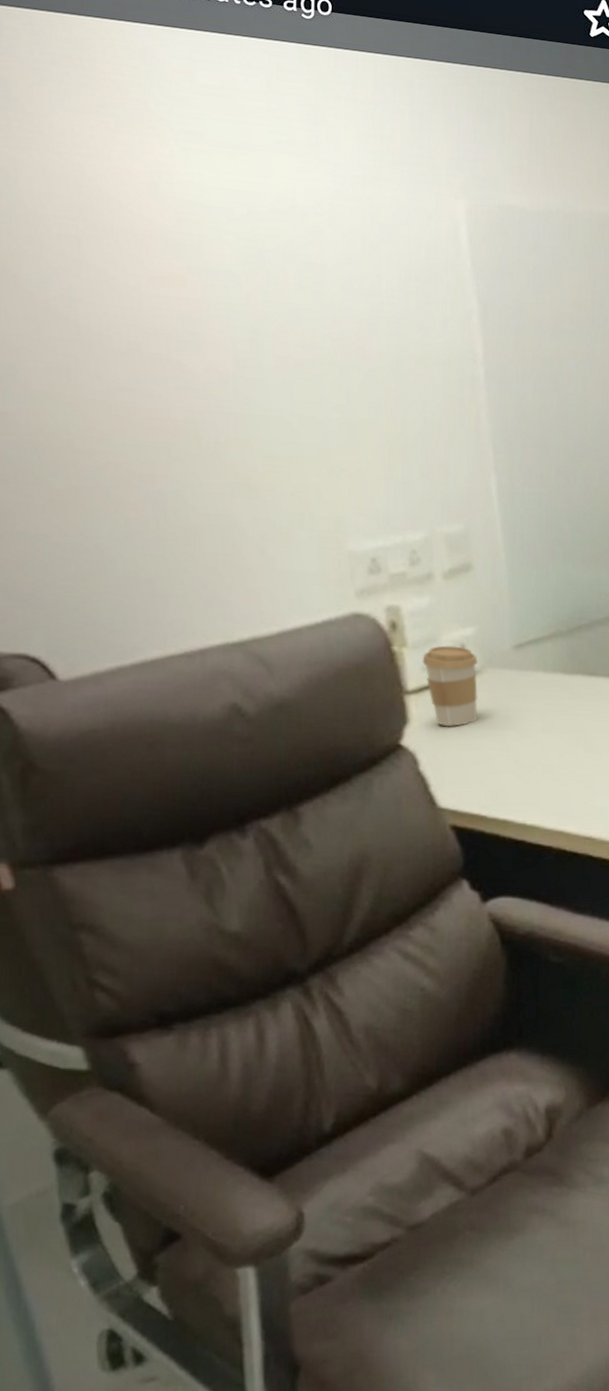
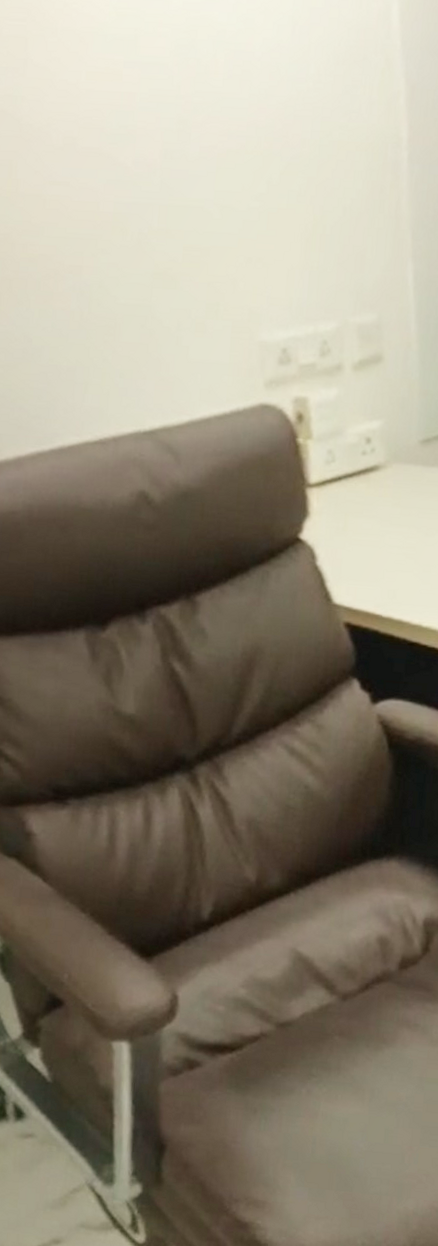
coffee cup: present [422,645,478,727] -> none [327,438,383,523]

